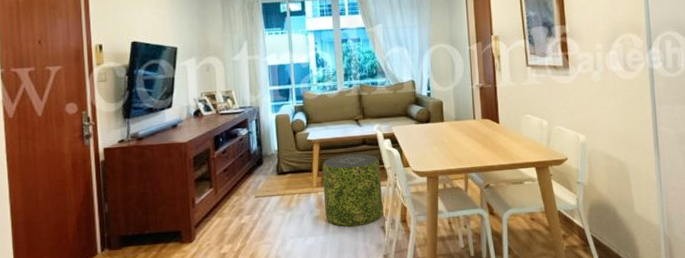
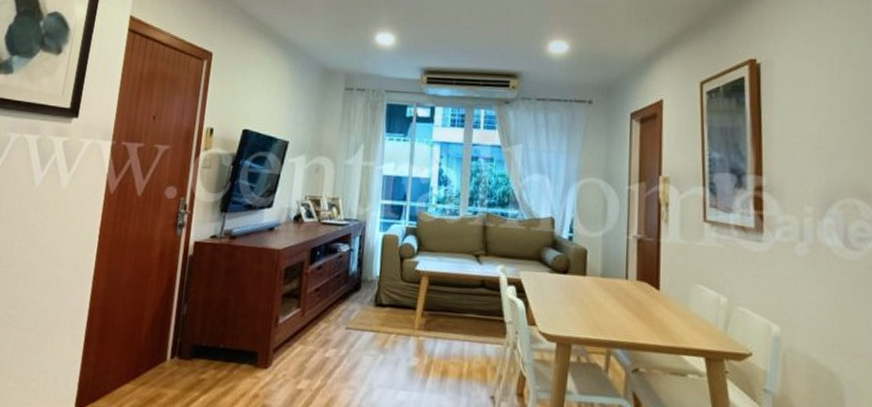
pouf: present [322,153,383,227] -> none [423,295,499,390]

